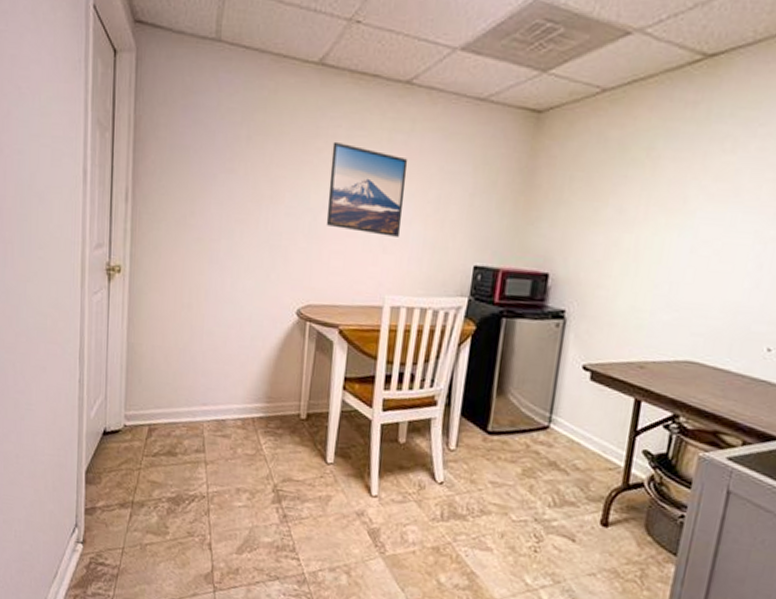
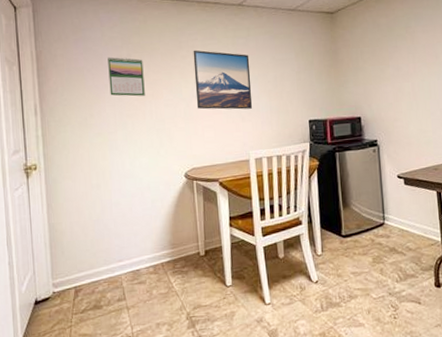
calendar: none [218,135,266,197] -> present [107,56,145,97]

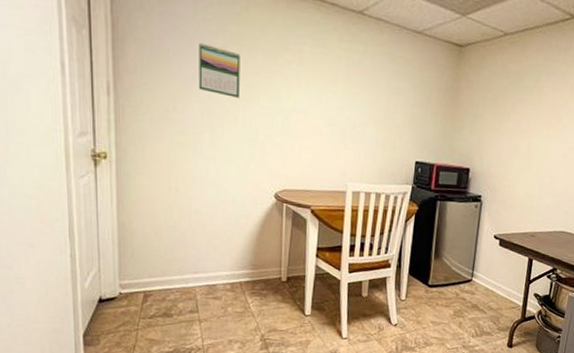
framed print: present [193,50,253,110] -> none [296,55,363,137]

